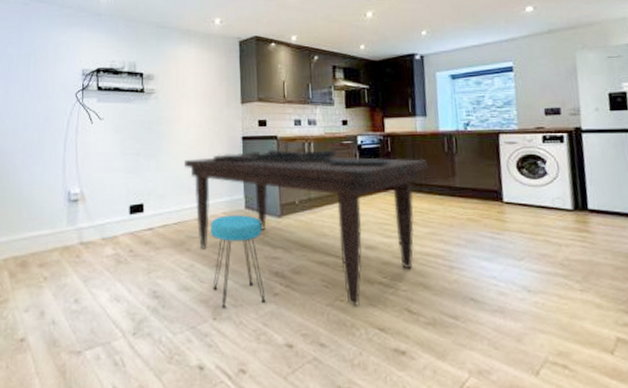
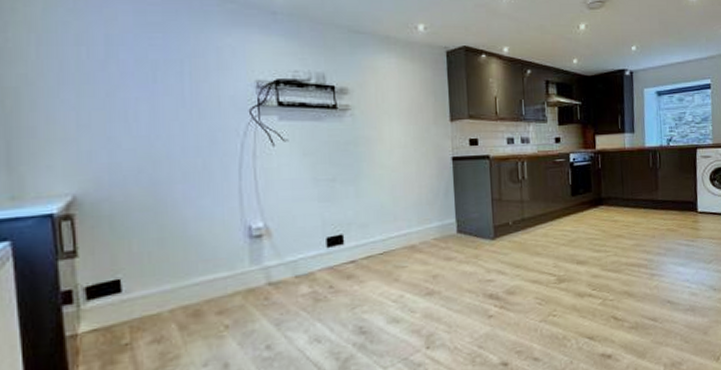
dining table: present [183,149,429,306] -> none [387,168,635,319]
stool: present [210,215,266,309] -> none [419,239,480,337]

